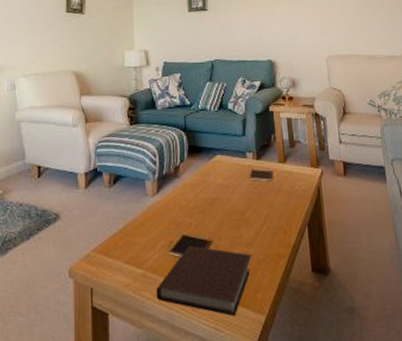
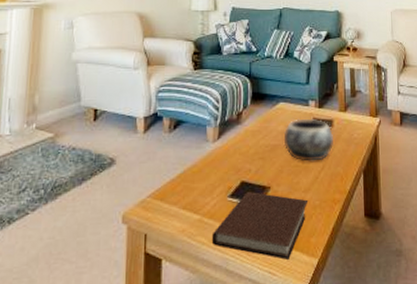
decorative bowl: none [222,170,276,215] -> present [283,118,335,162]

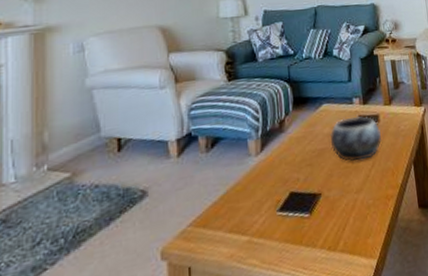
notebook: present [211,192,309,260] -> none [263,200,362,267]

